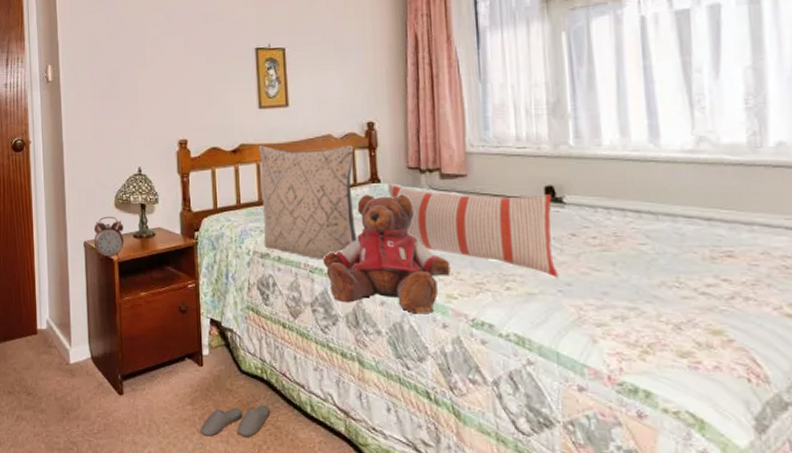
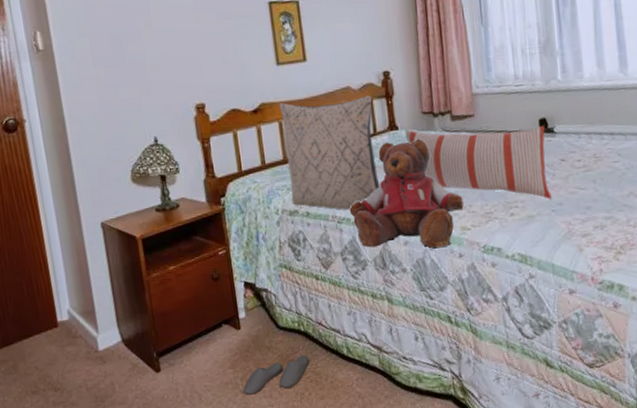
alarm clock: present [93,216,124,260] -> none [110,192,146,240]

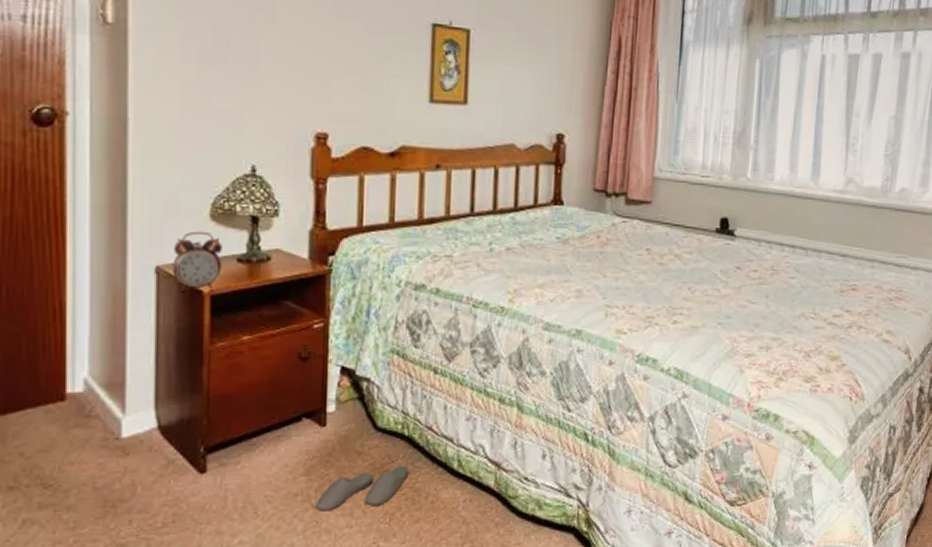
alarm clock: none [110,192,146,240] -> present [172,231,222,293]
pillow: present [279,95,380,211] -> none [420,150,539,294]
teddy bear: present [349,138,464,249] -> none [489,218,624,351]
pillow: present [404,126,552,199] -> none [570,206,725,310]

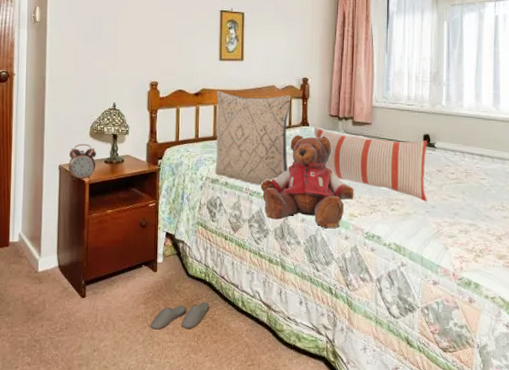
pillow: none [420,150,539,294] -> present [215,91,291,186]
teddy bear: none [489,218,624,351] -> present [260,135,354,229]
pillow: none [570,206,725,310] -> present [314,127,428,202]

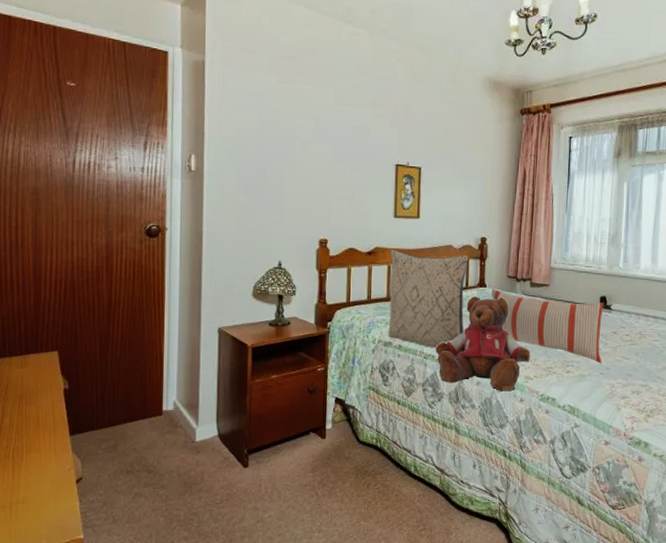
alarm clock: present [68,143,96,182] -> none [228,305,260,346]
slippers: present [151,302,210,330] -> none [319,468,381,498]

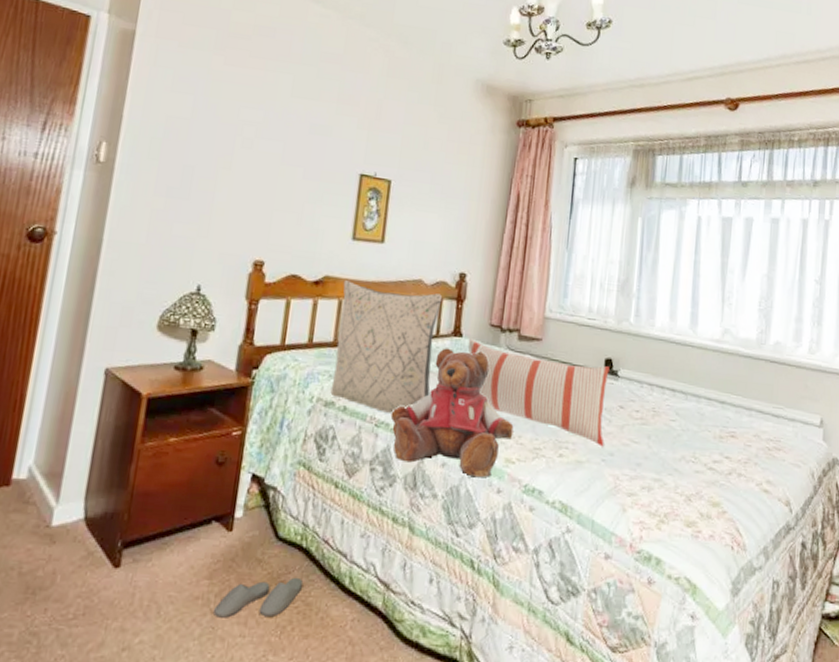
slippers: none [319,468,381,498] -> present [214,577,304,618]

